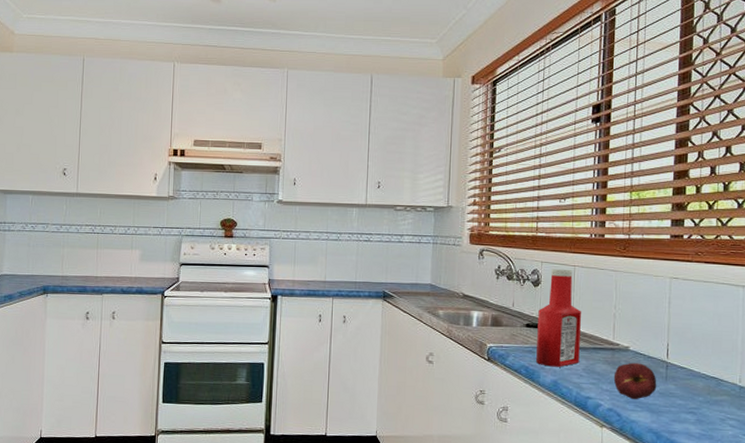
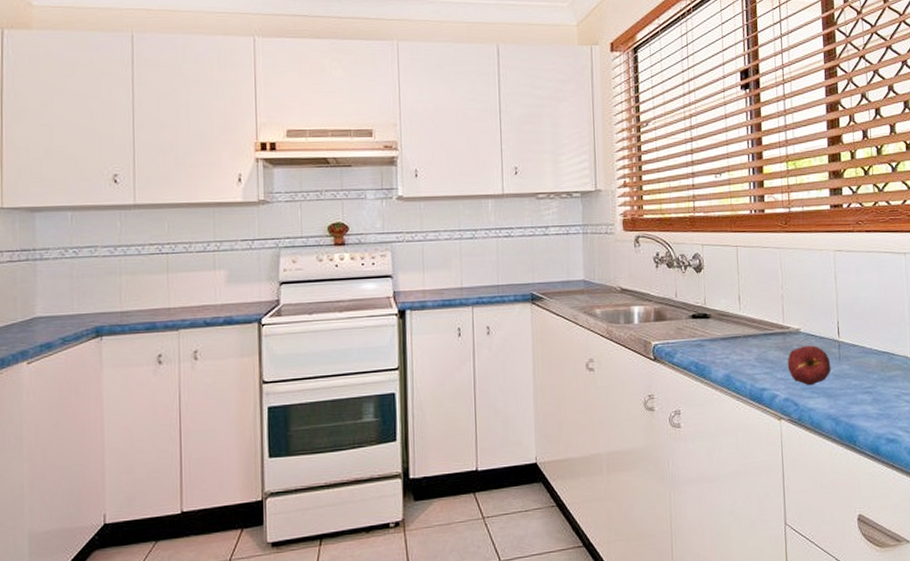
ketchup bottle: present [536,269,582,367] -> none [703,251,751,360]

